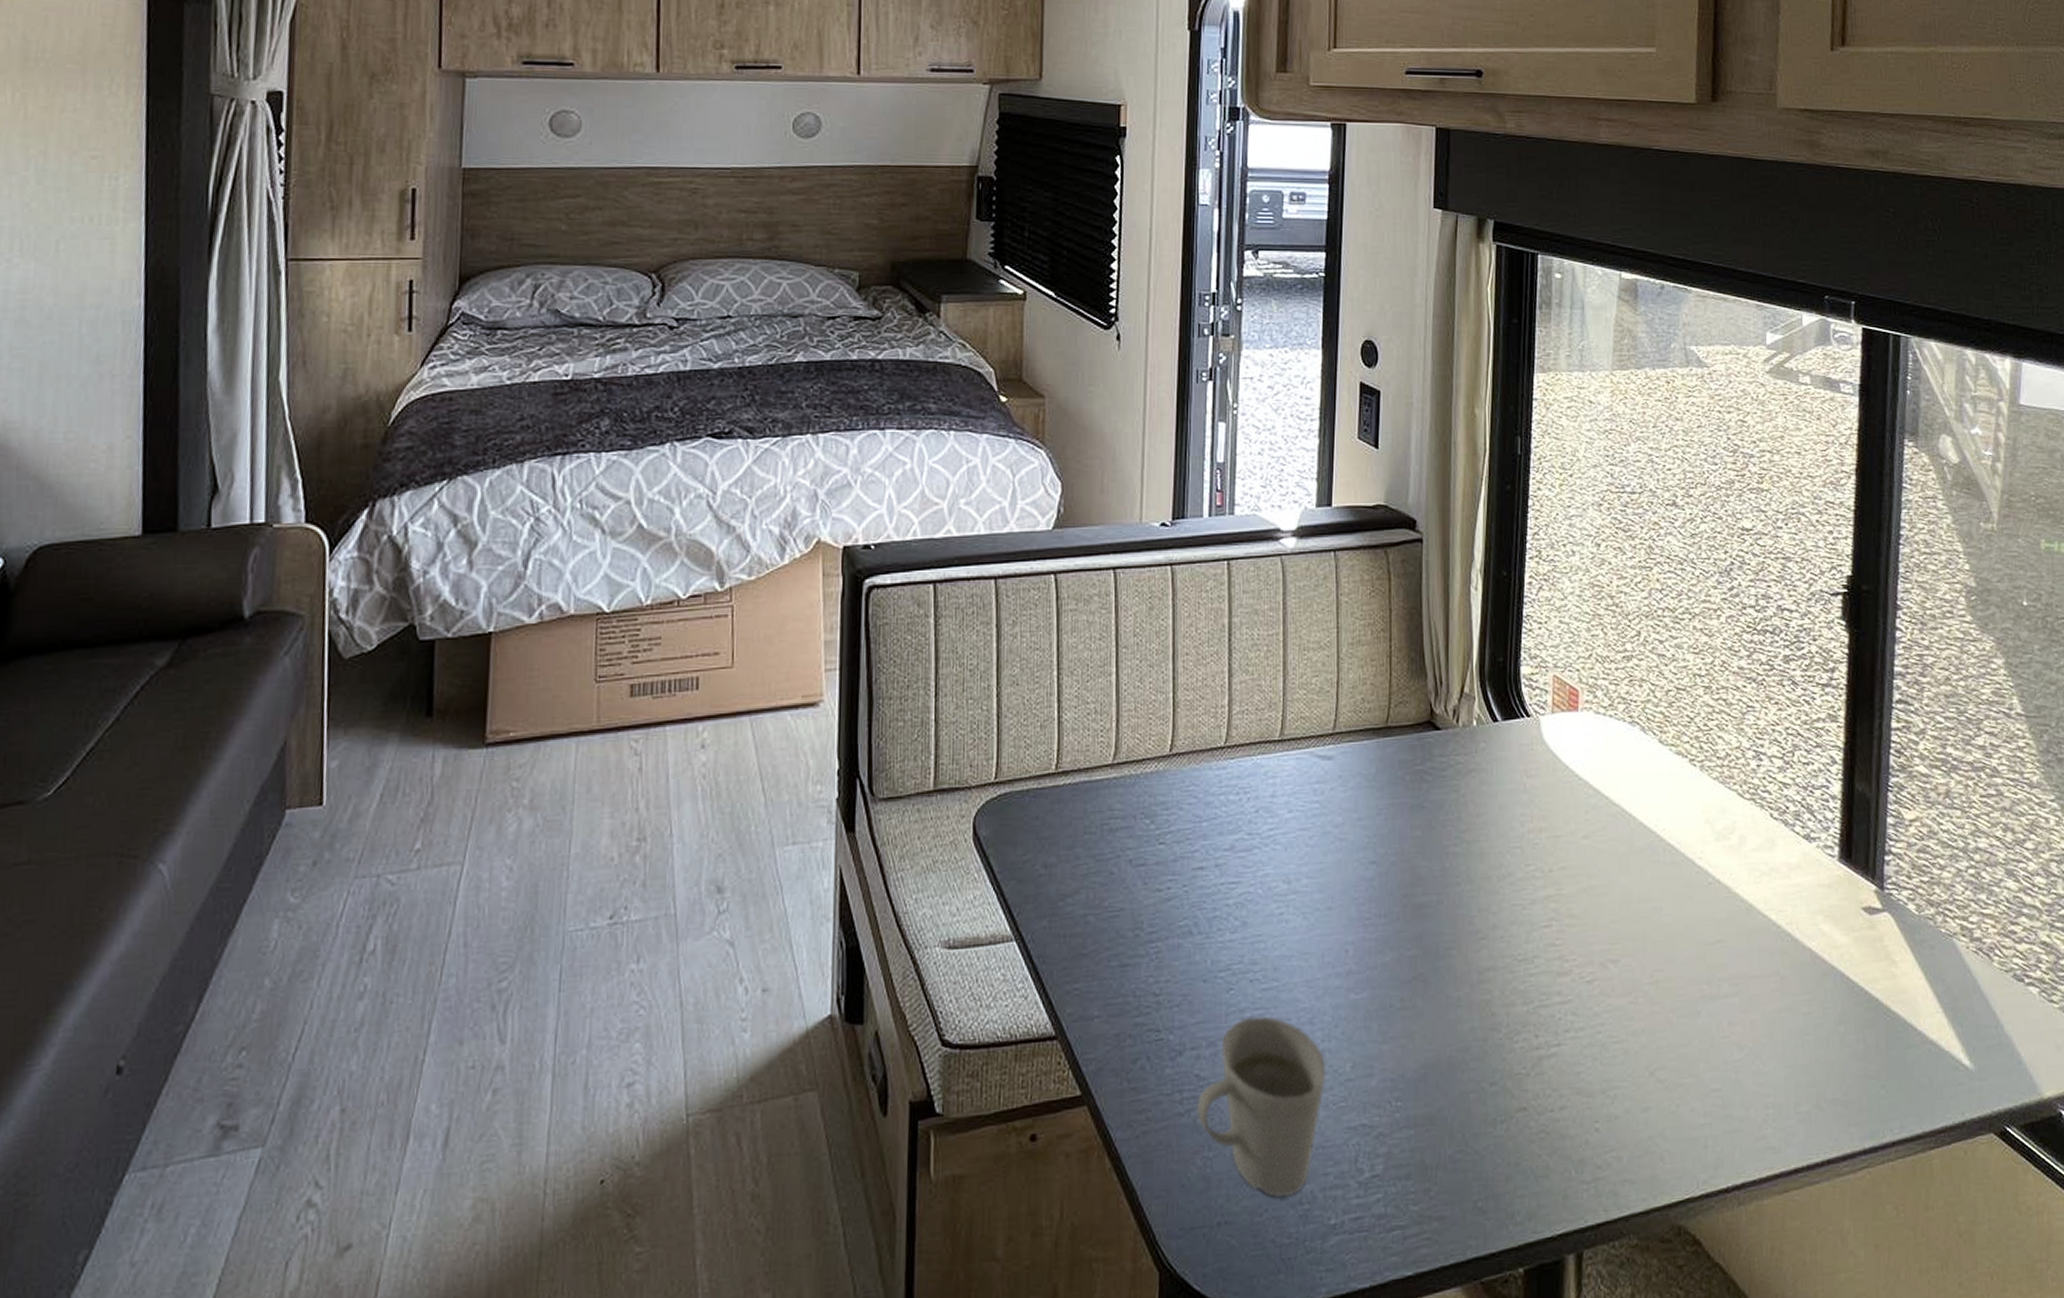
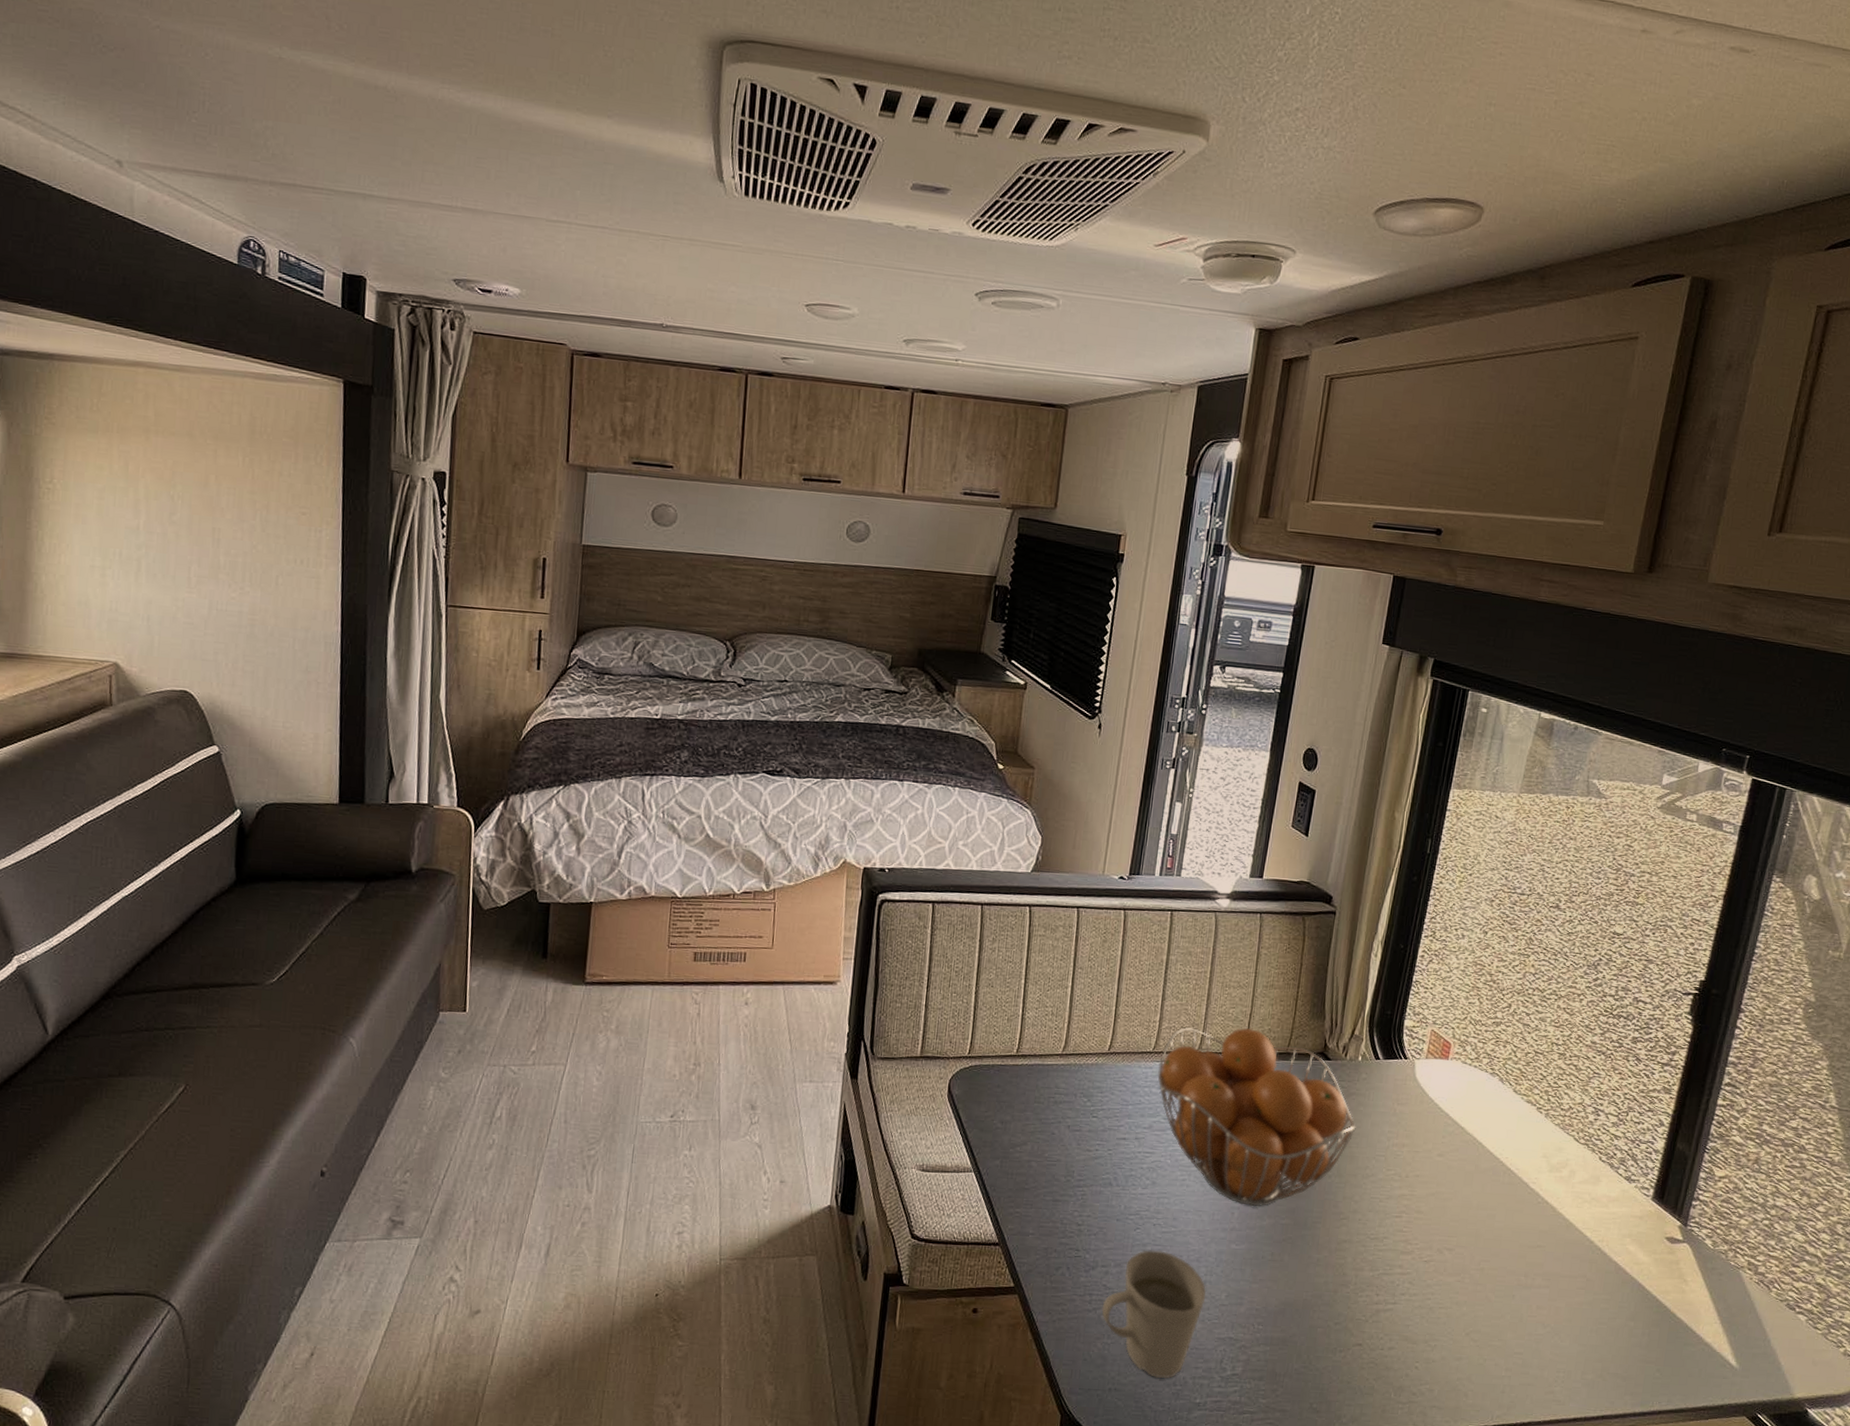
fruit basket: none [1234,699,1482,939] -> present [1157,1027,1356,1207]

